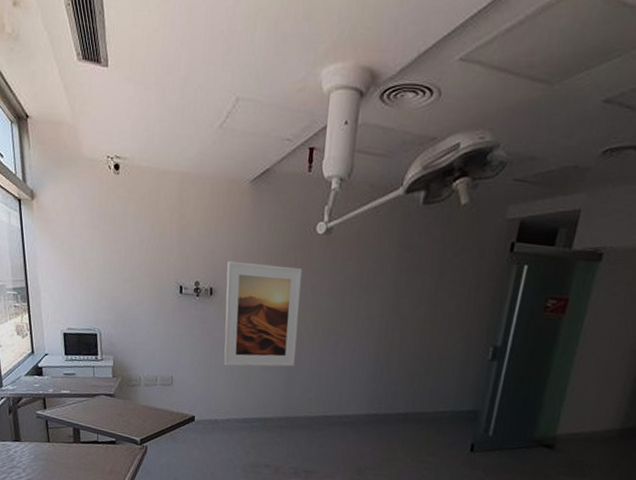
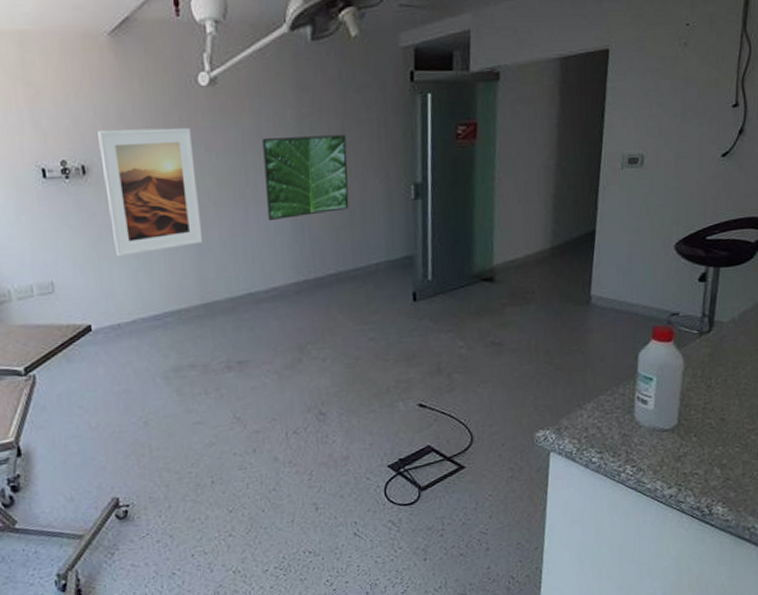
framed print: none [354,286,438,359] -> present [262,134,349,220]

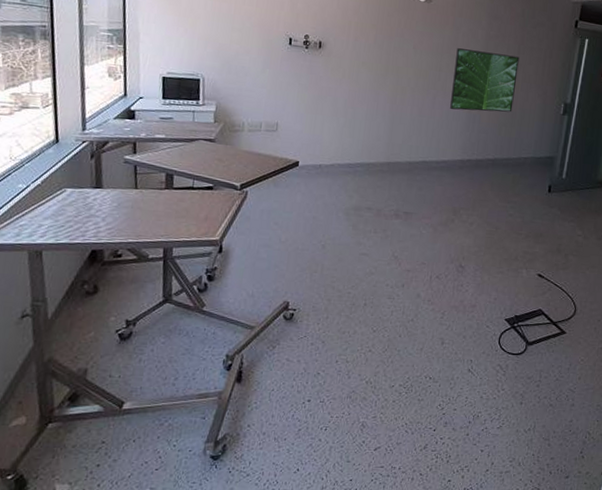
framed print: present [98,127,203,257] -> none [330,19,405,117]

